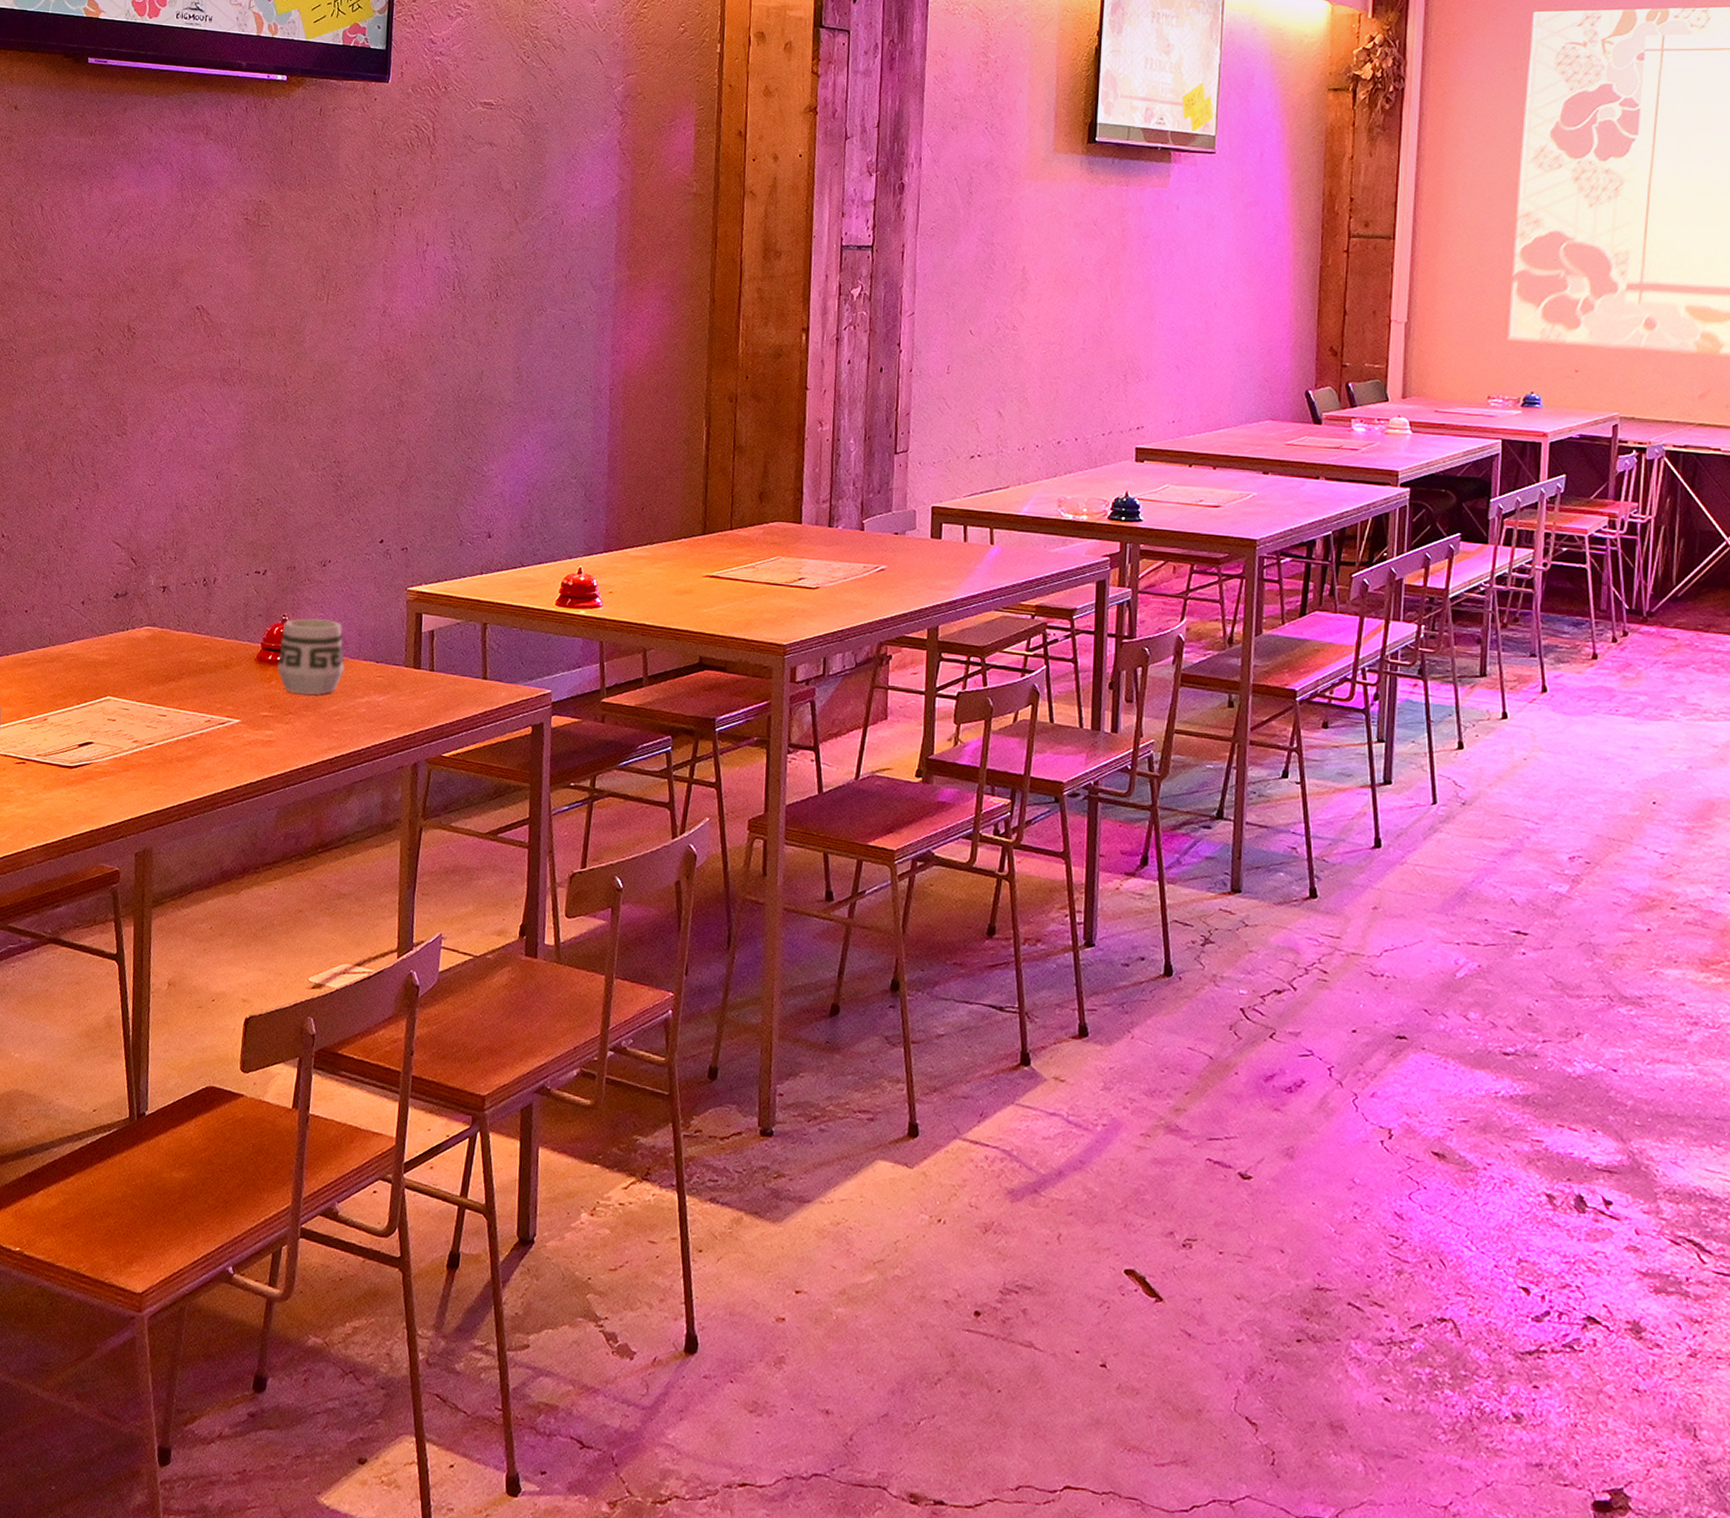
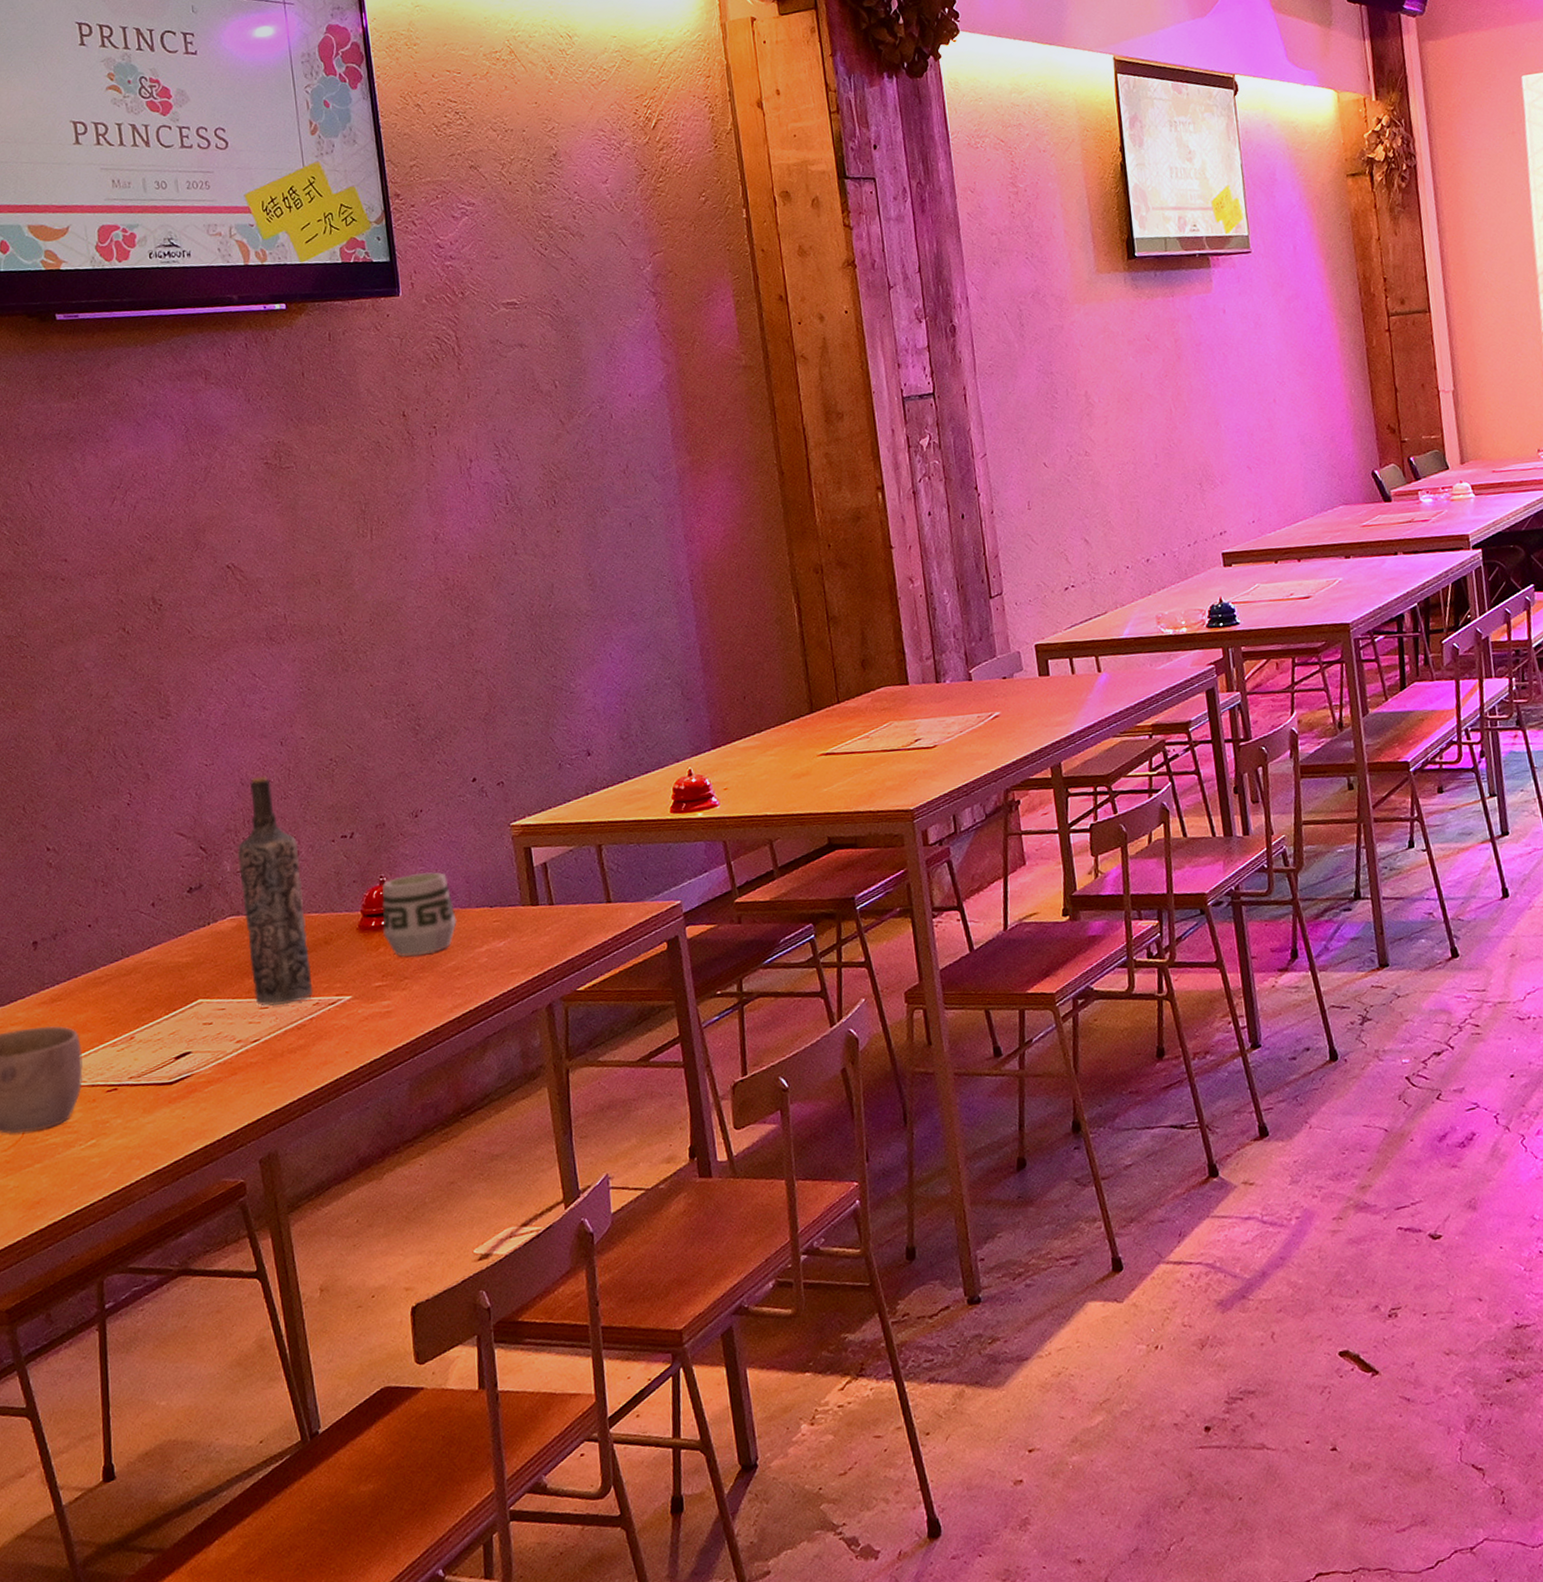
bottle: none [155,503,217,717] -> present [238,776,313,1006]

